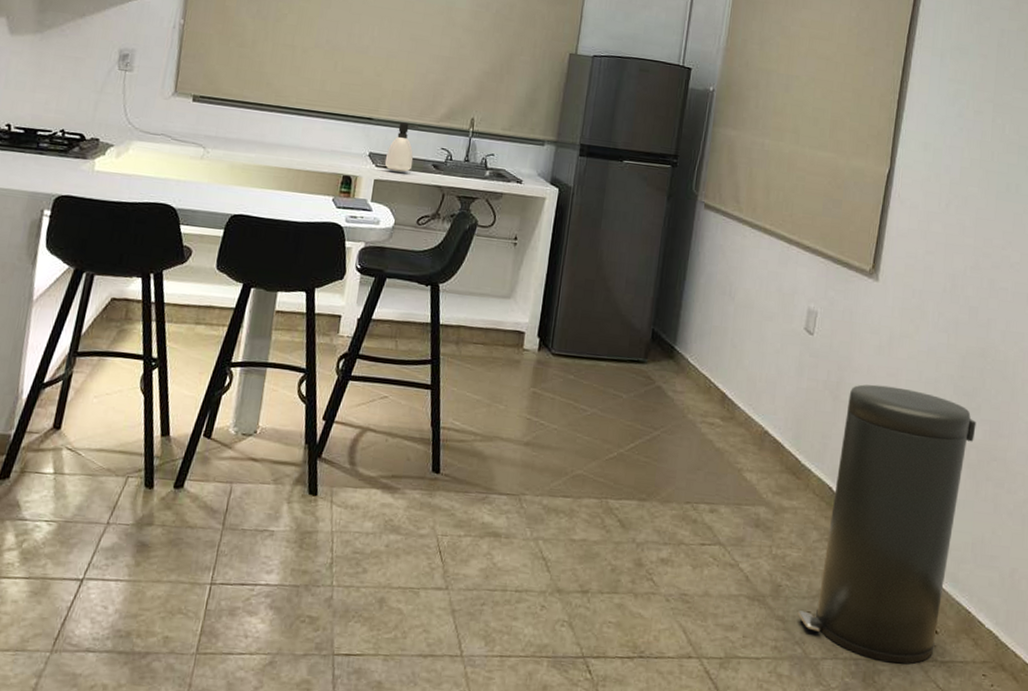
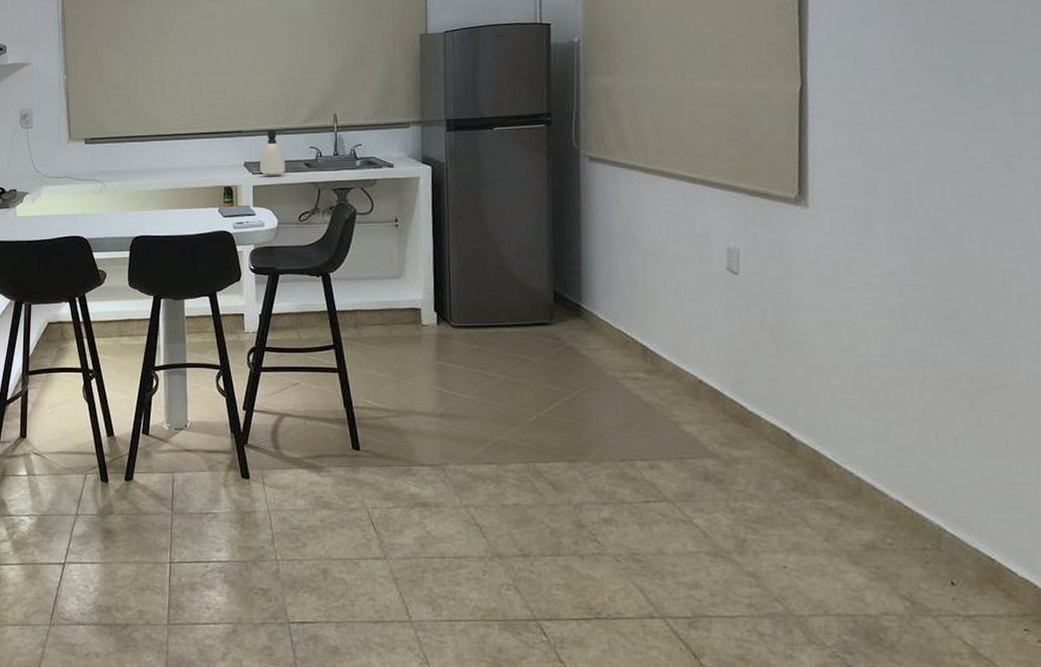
pedal bin: present [797,384,976,664] -> none [771,319,965,620]

